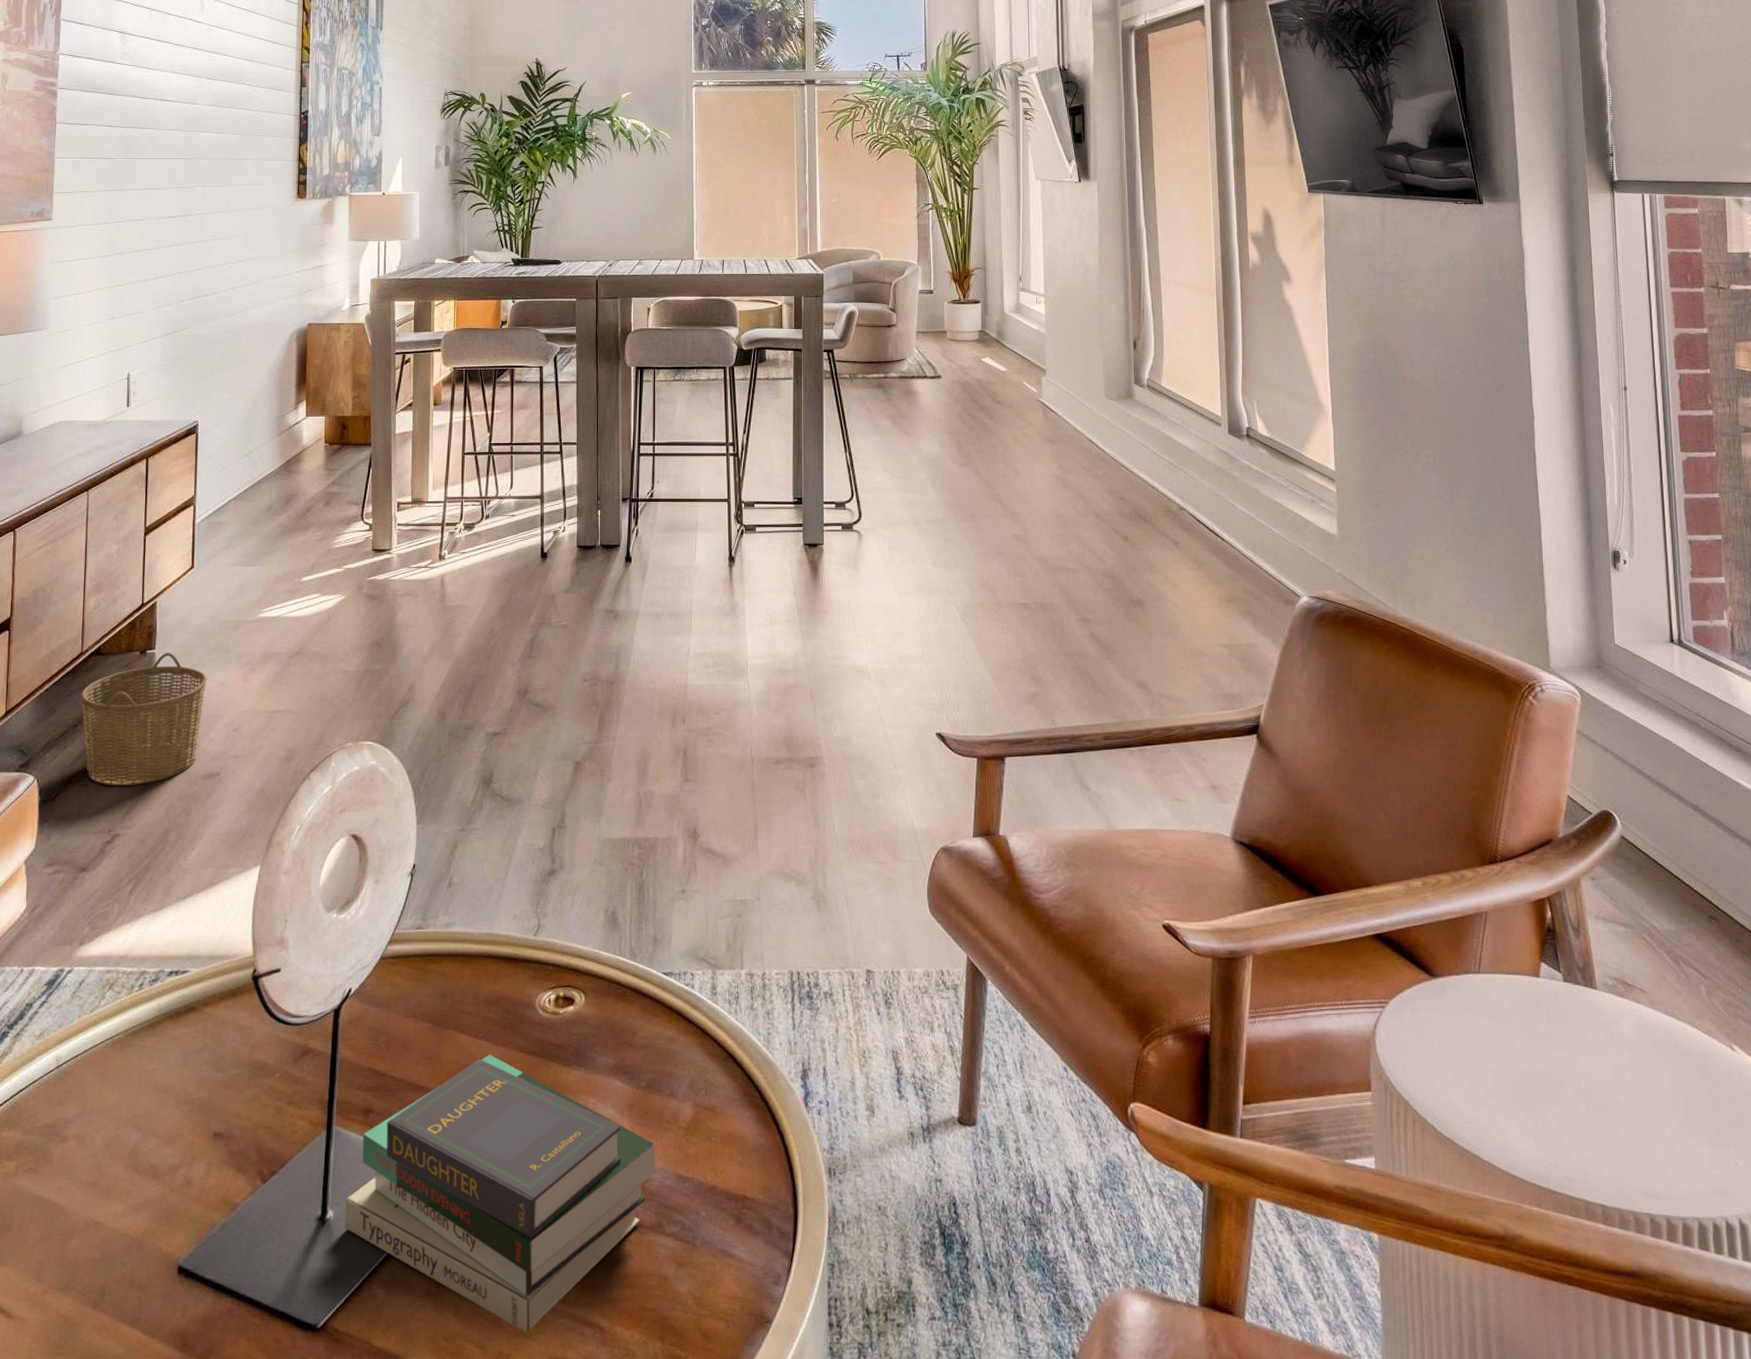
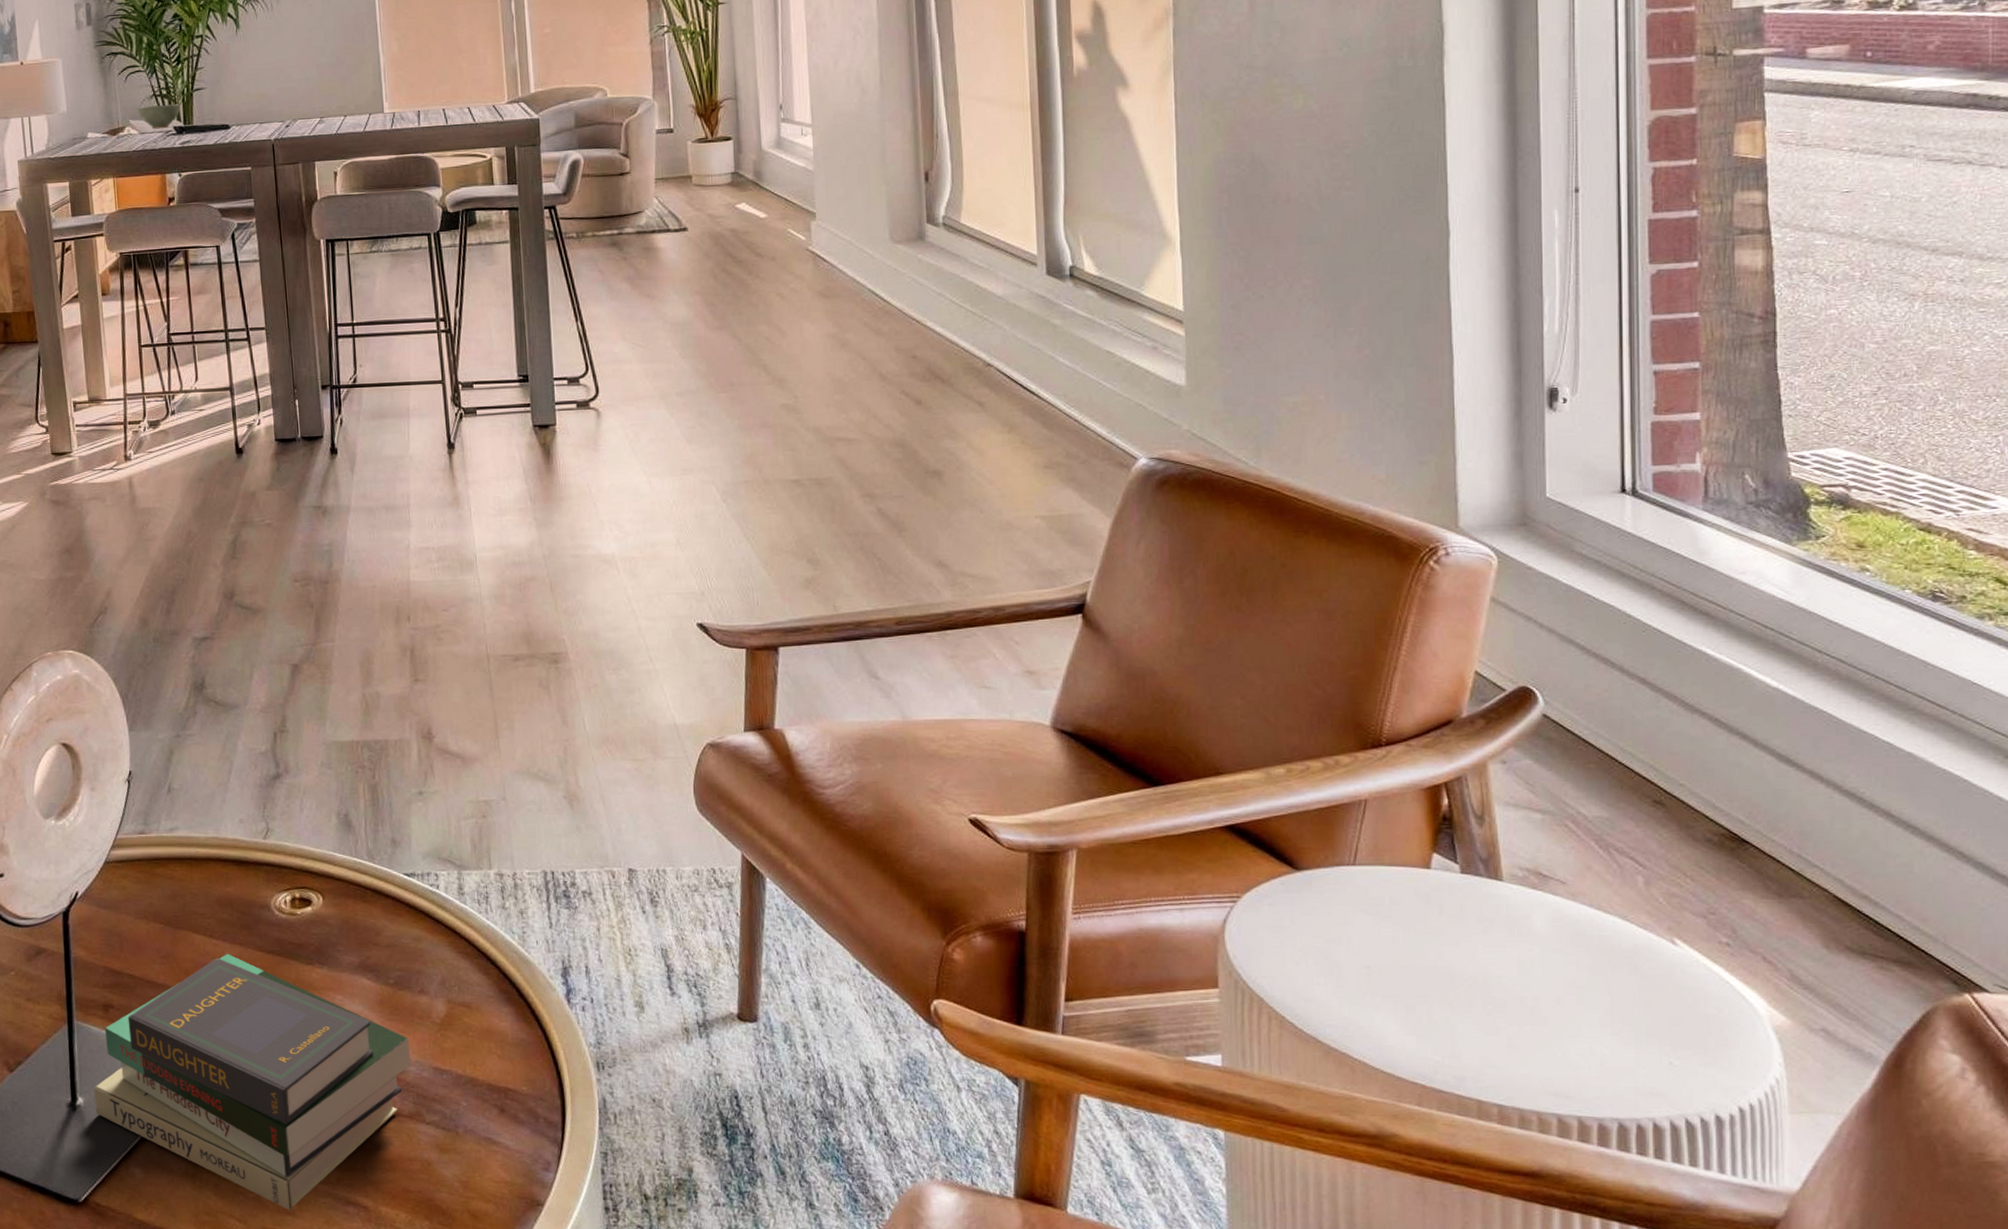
bowl: none [482,239,519,260] -> present [137,104,180,130]

